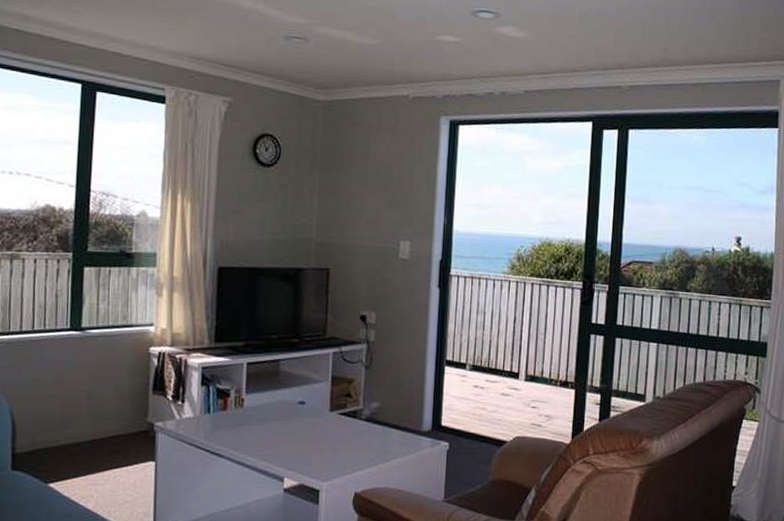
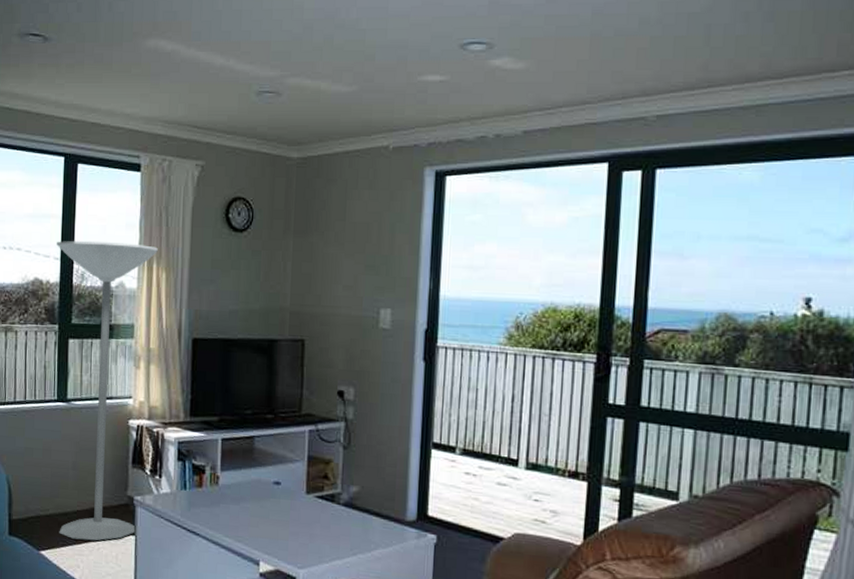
floor lamp: none [70,168,183,470] -> present [57,240,158,541]

